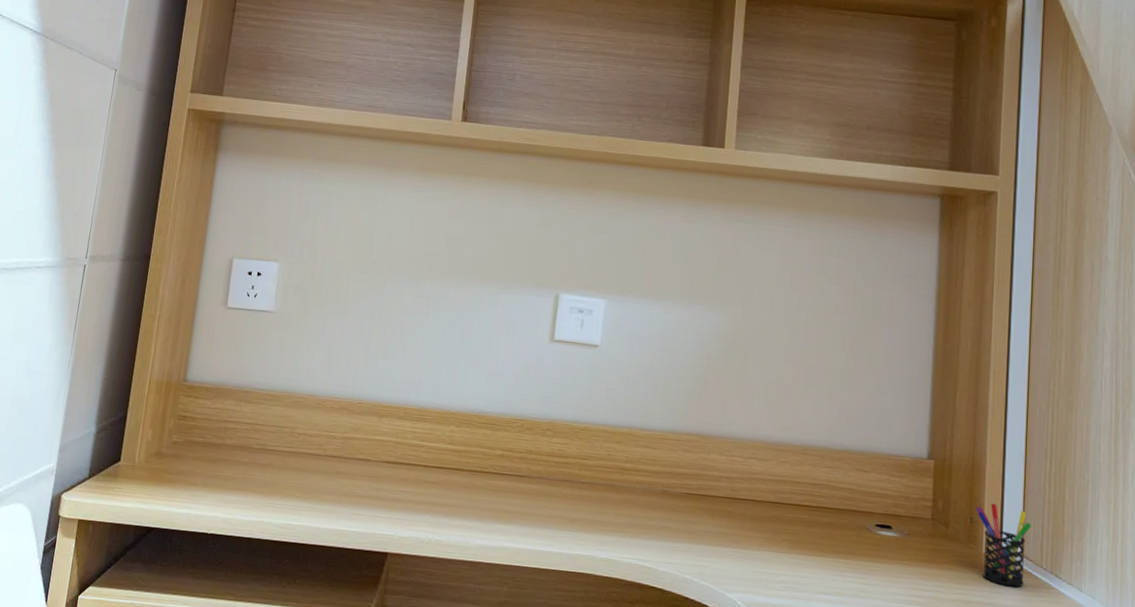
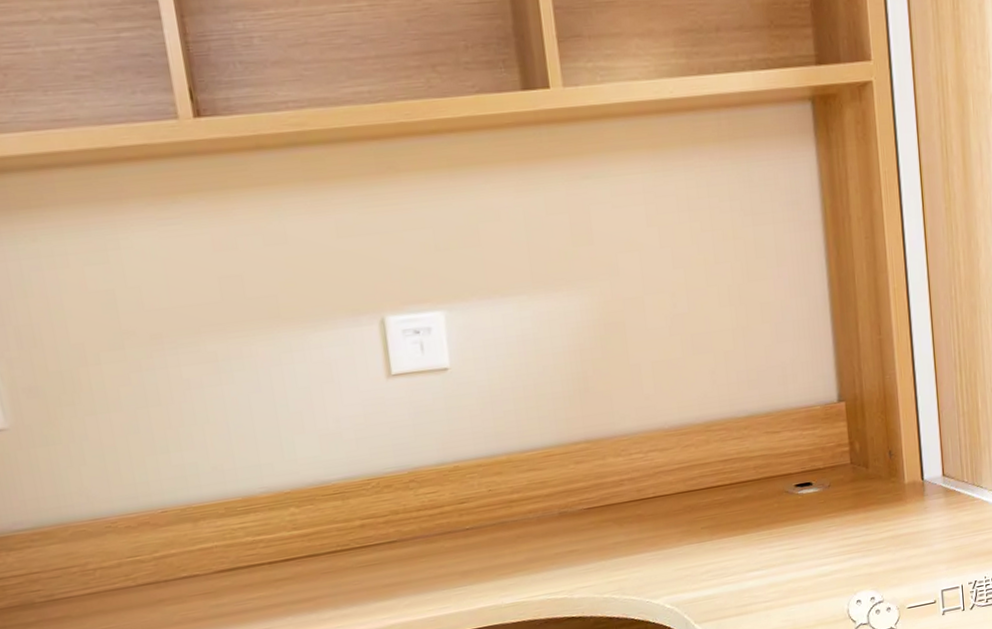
pen holder: present [976,503,1032,588] -> none [893,429,950,511]

